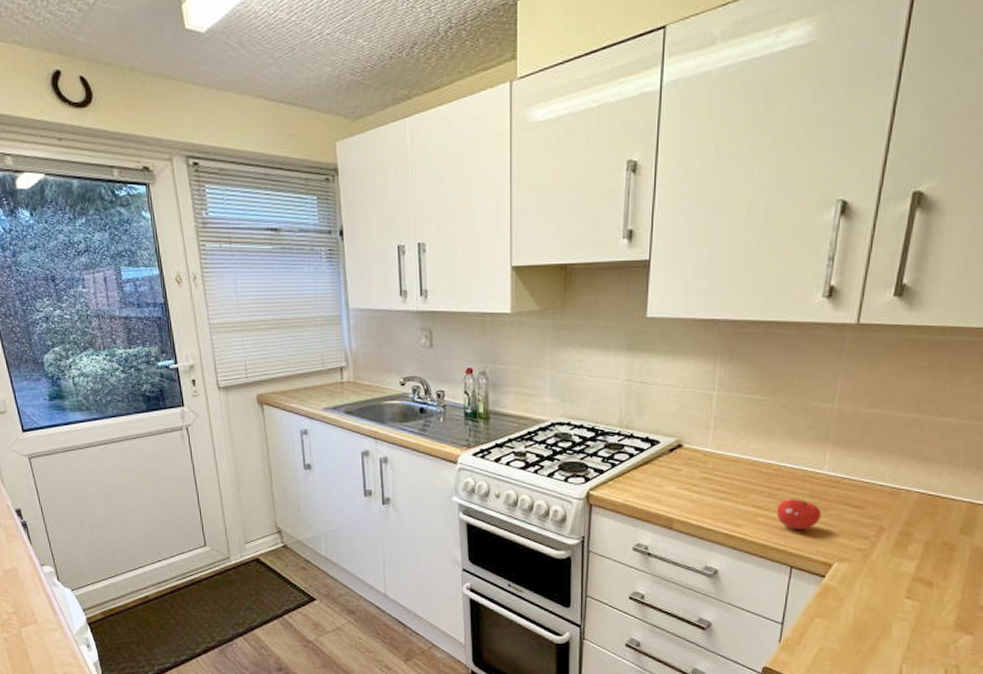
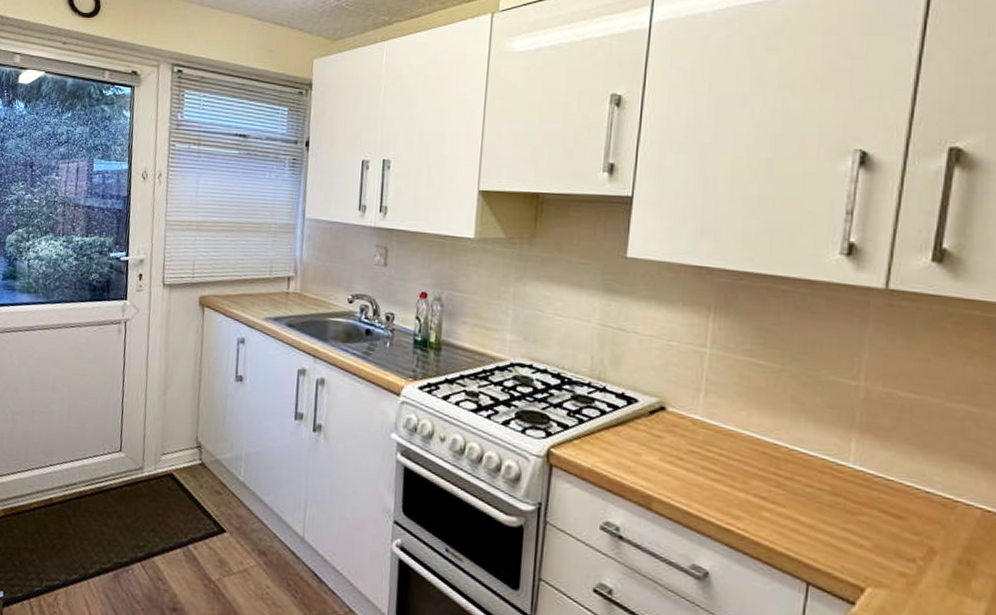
fruit: present [776,499,822,530] -> none [785,492,848,536]

